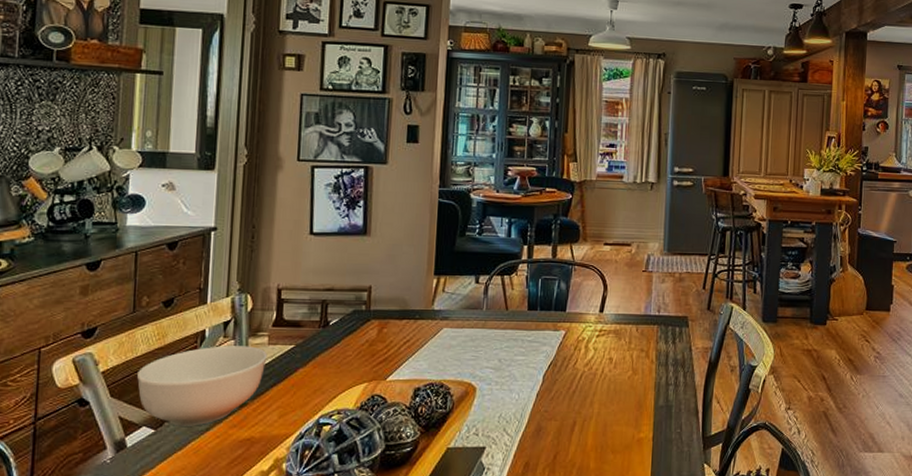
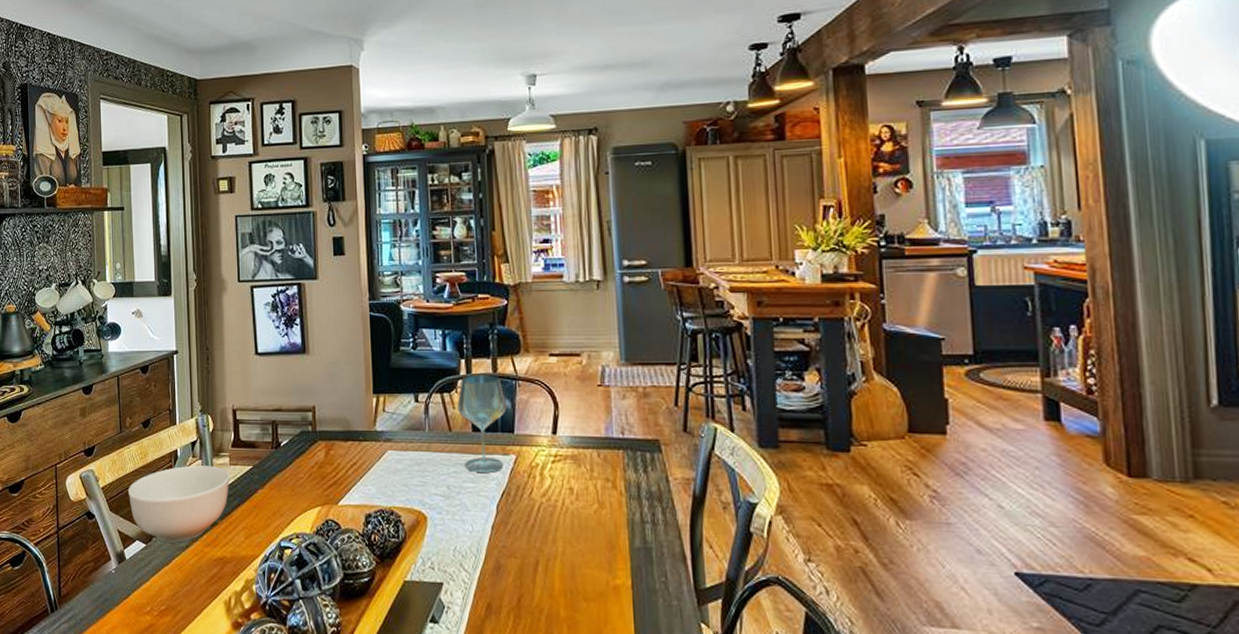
wine glass: none [515,260,561,346] -> present [457,375,506,473]

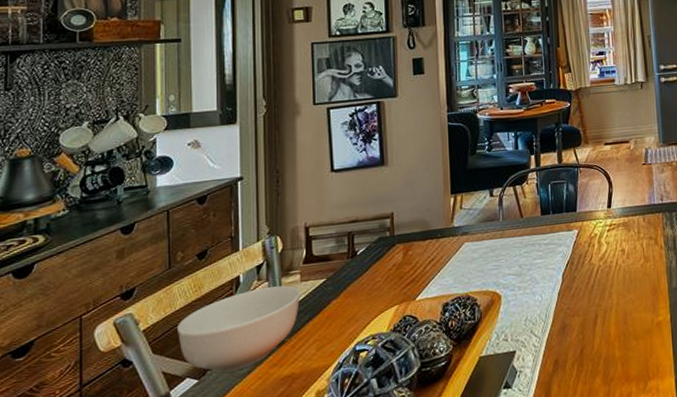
wine glass: present [457,375,506,473] -> none [528,166,570,250]

